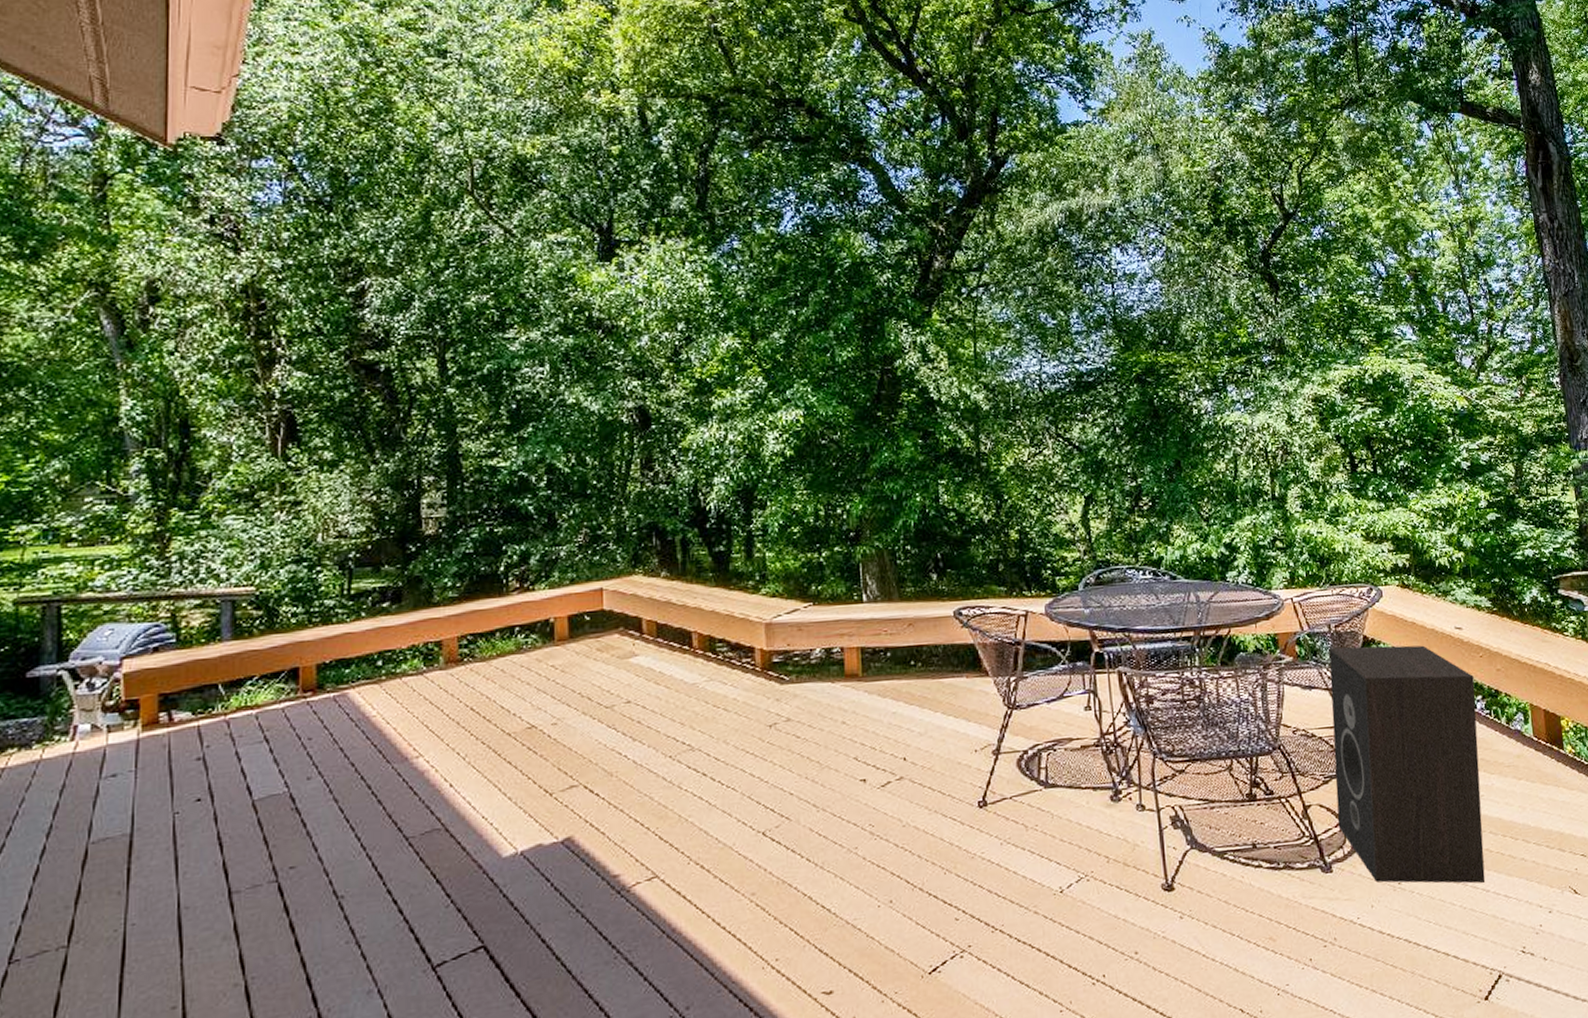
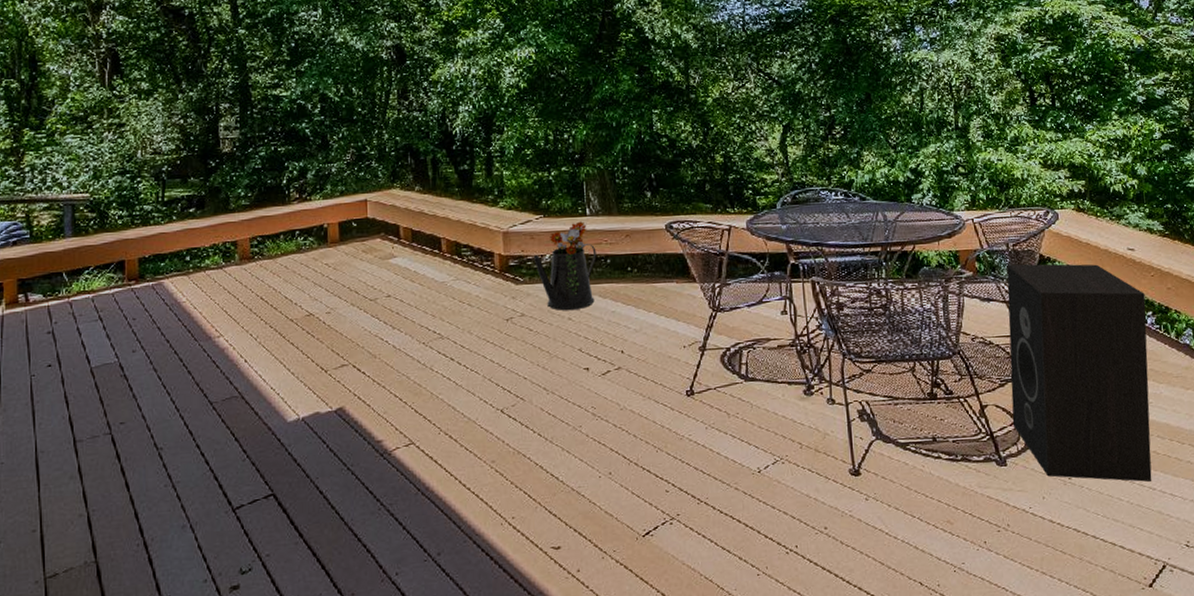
watering can: none [802,609,875,714] -> present [534,221,597,311]

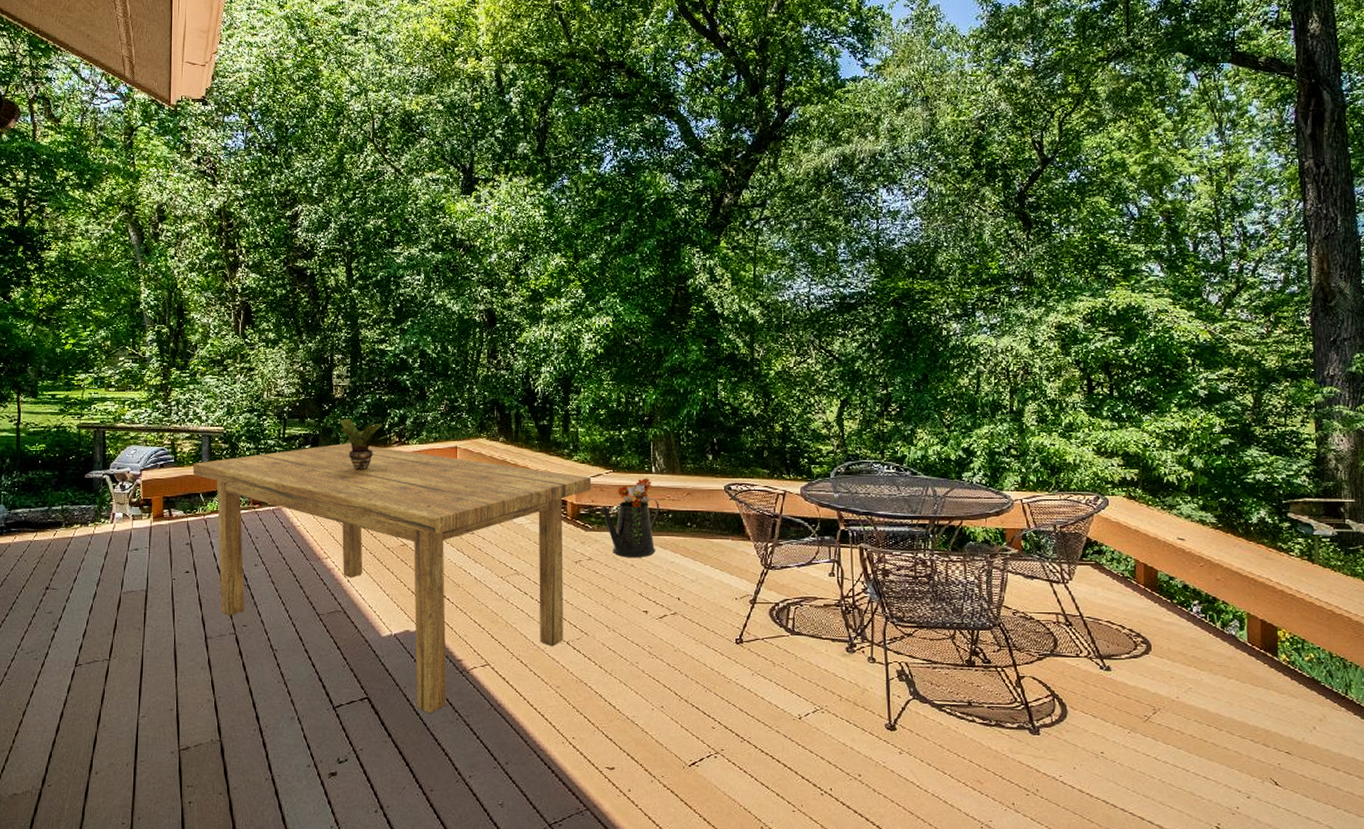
dining table: none [53,203,520,506] -> present [193,443,591,713]
potted plant: none [228,175,293,234] -> present [339,419,394,471]
speaker: present [1006,263,1152,482] -> none [1048,545,1193,763]

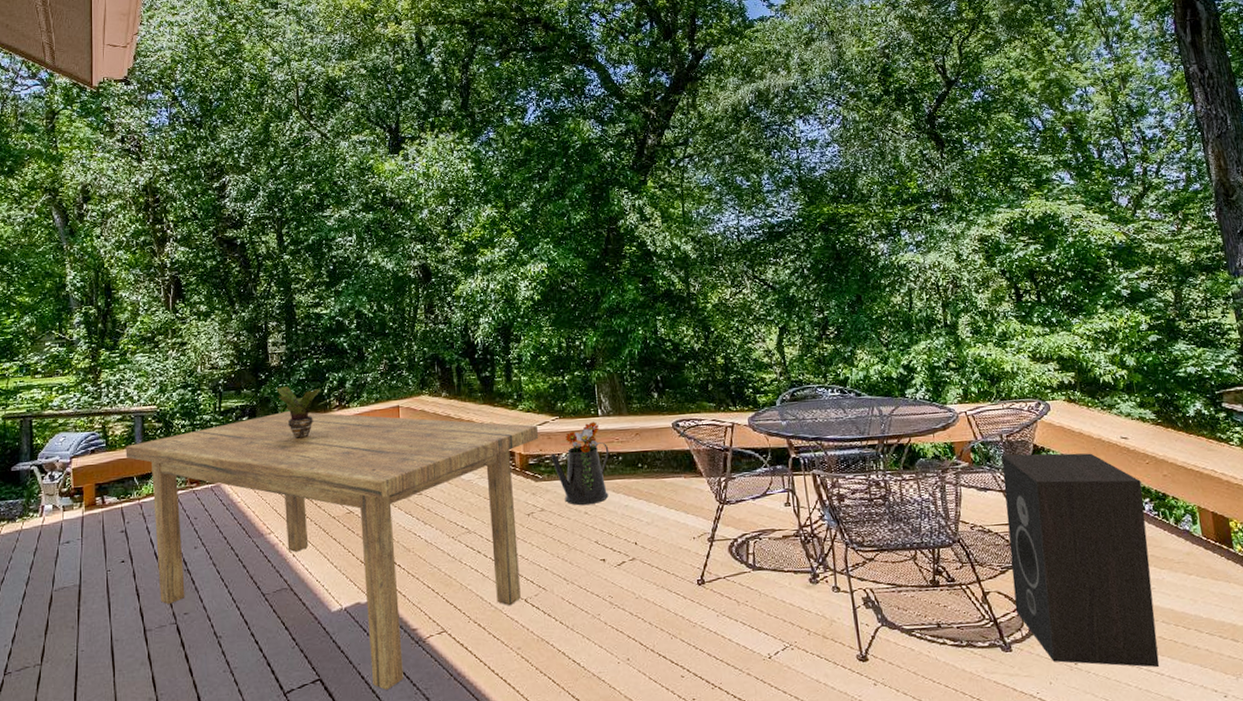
speaker: none [1048,545,1193,763] -> present [1001,453,1160,667]

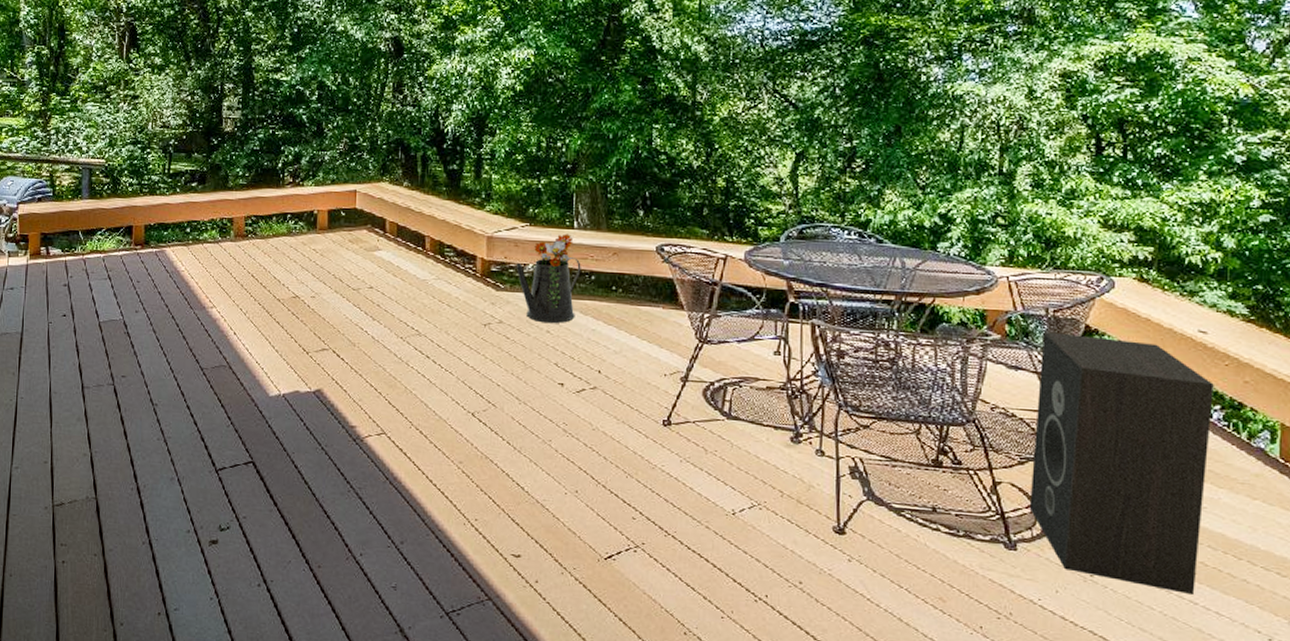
dining table: present [125,411,538,690] -> none [72,182,504,483]
potted plant: present [276,386,333,440] -> none [228,155,287,214]

